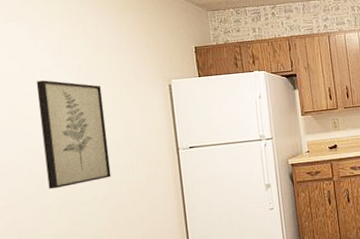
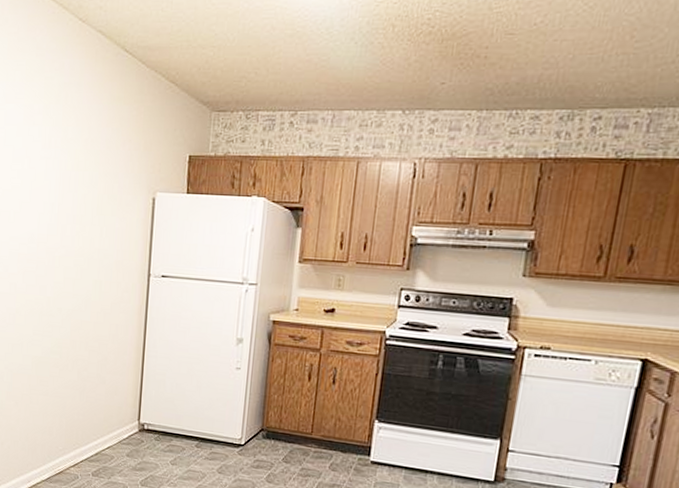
wall art: present [36,80,111,190] -> none [20,173,84,293]

